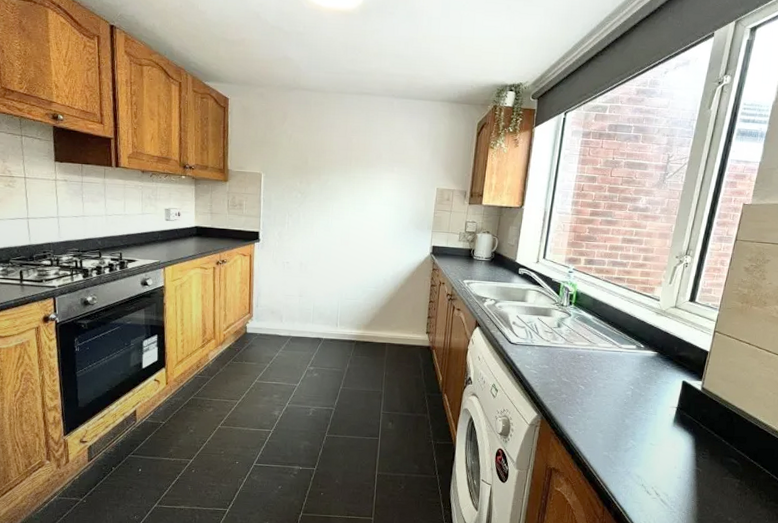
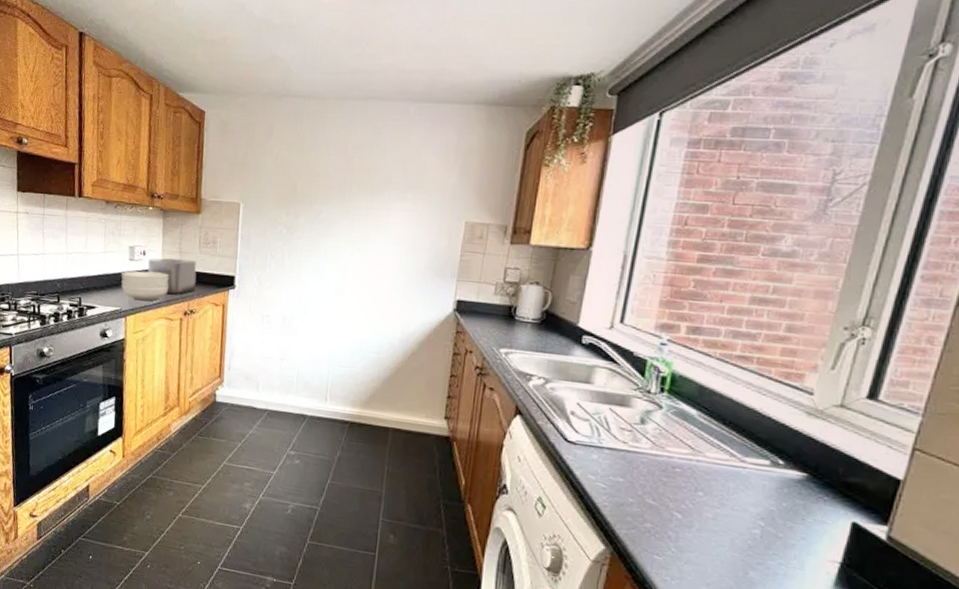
bowl: none [158,229,203,254] -> present [121,271,169,301]
toaster: none [182,218,226,248] -> present [147,258,197,295]

